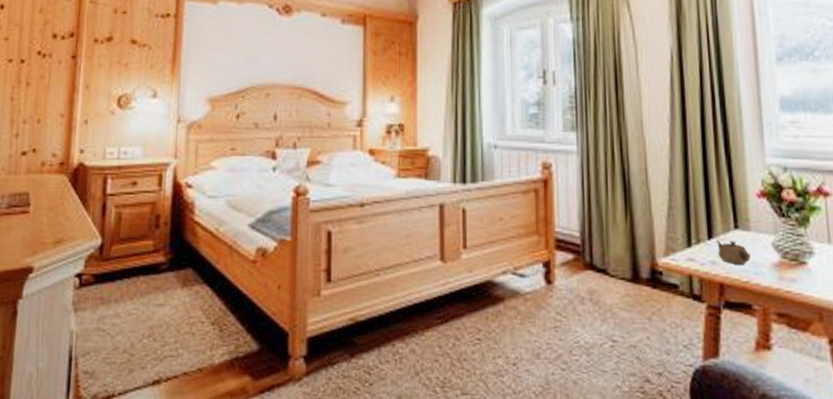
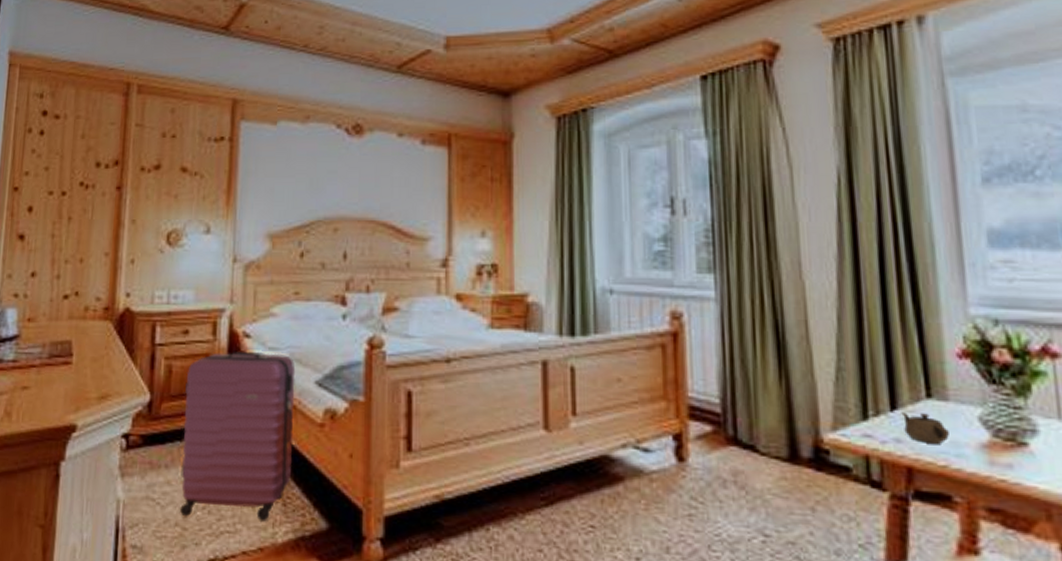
suitcase: none [127,199,232,346] -> present [179,351,296,521]

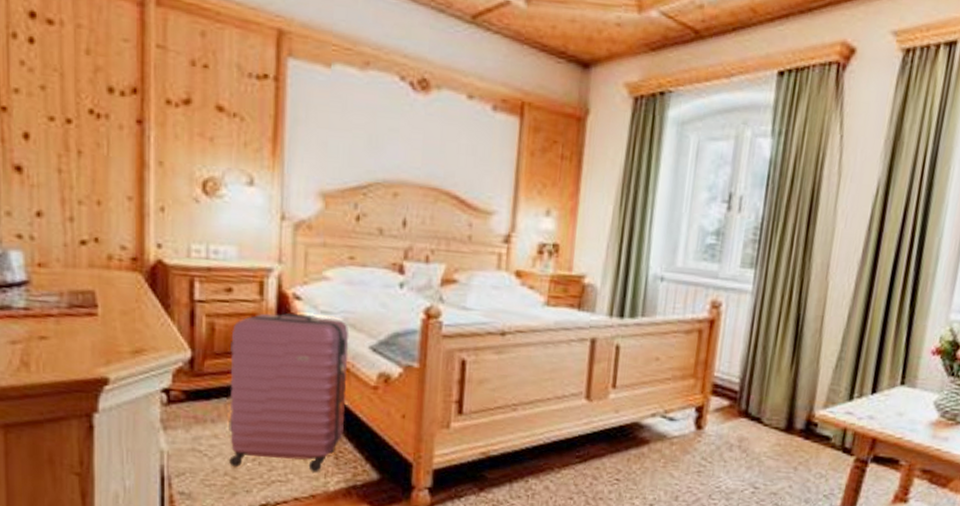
teapot: present [901,412,949,444] -> none [877,396,910,421]

